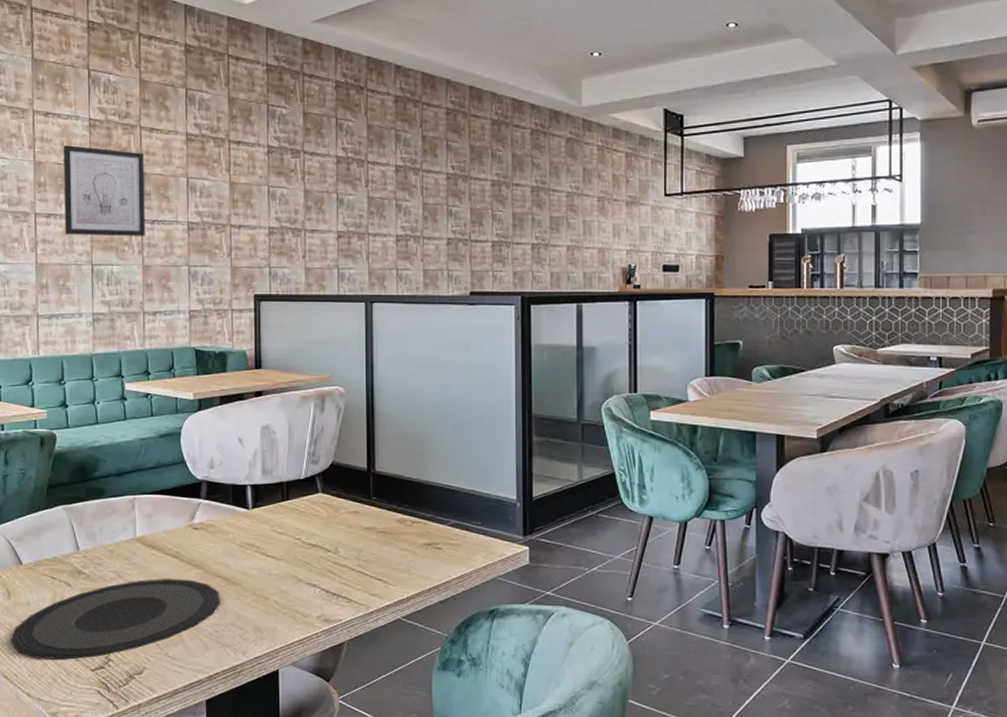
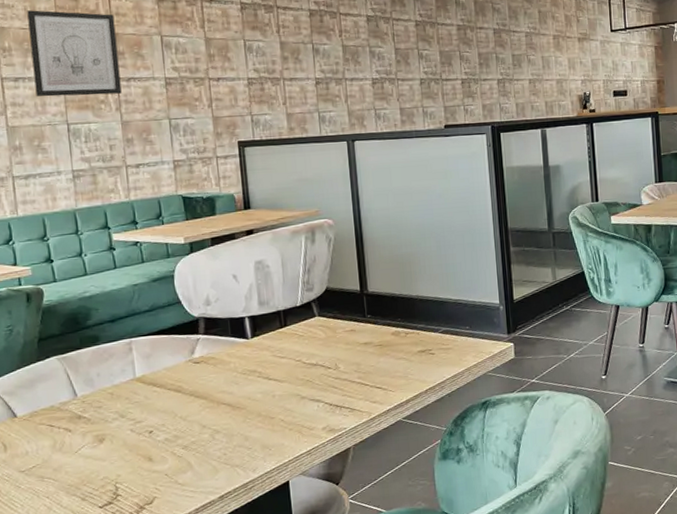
plate: present [10,579,221,660] -> none [10,410,227,505]

